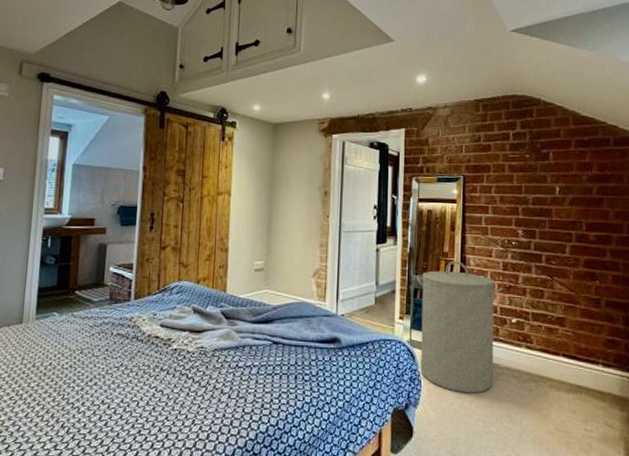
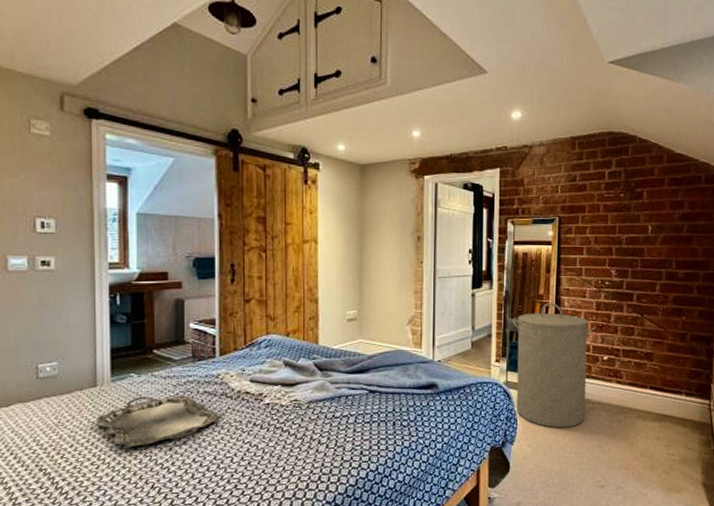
serving tray: none [18,335,130,386] -> present [96,395,220,448]

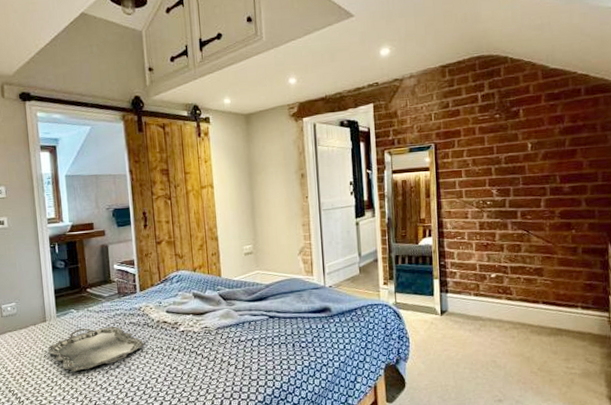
laundry hamper: present [512,303,597,428] -> none [396,226,482,345]

